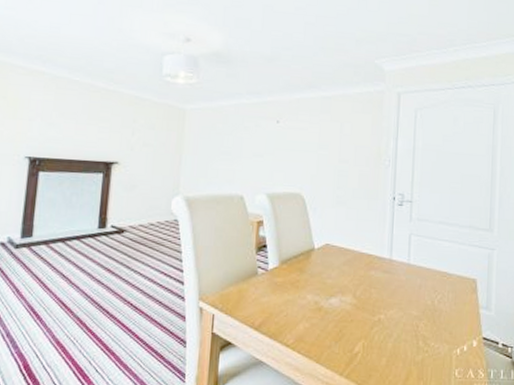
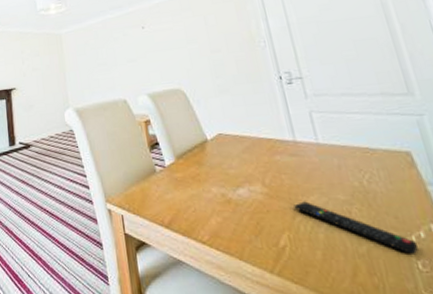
remote control: none [375,314,459,364] -> present [294,201,419,254]

